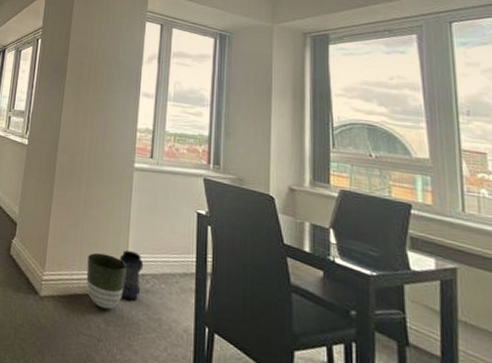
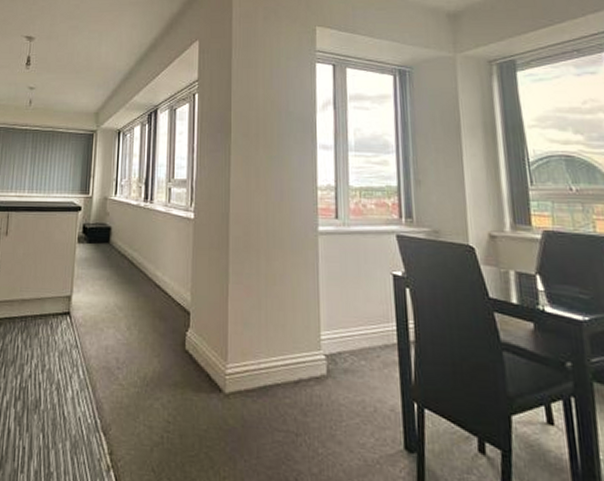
planter: present [86,252,127,310] -> none [275,334,321,398]
vase: present [119,250,144,302] -> none [311,328,340,385]

